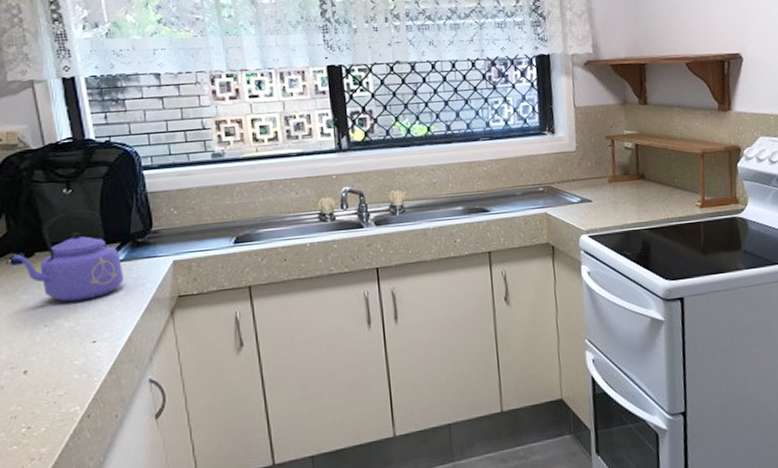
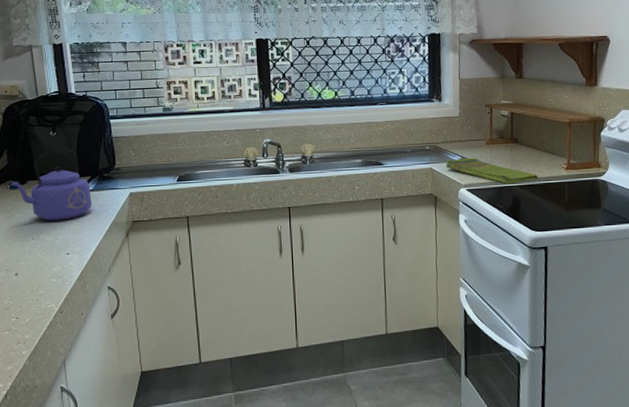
dish towel: none [562,198,670,227] -> present [445,157,538,184]

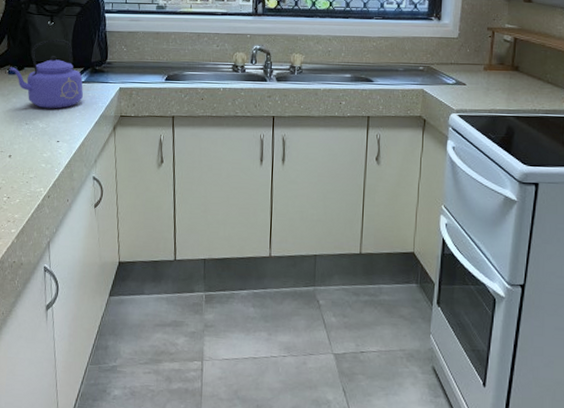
dish towel: present [445,157,538,184] -> none [438,82,537,113]

